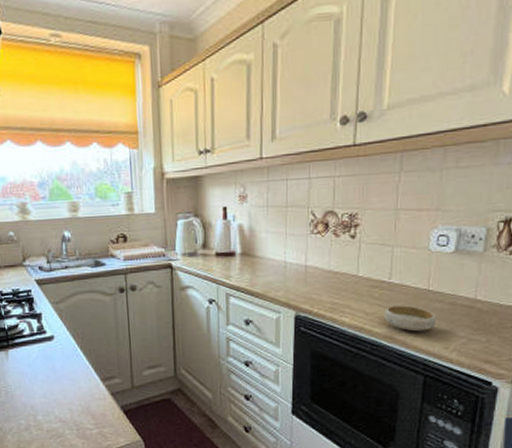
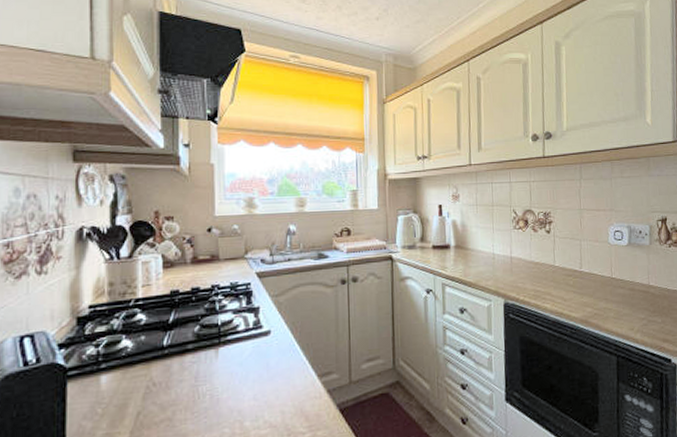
bowl: present [384,305,436,332] -> none [579,291,621,315]

